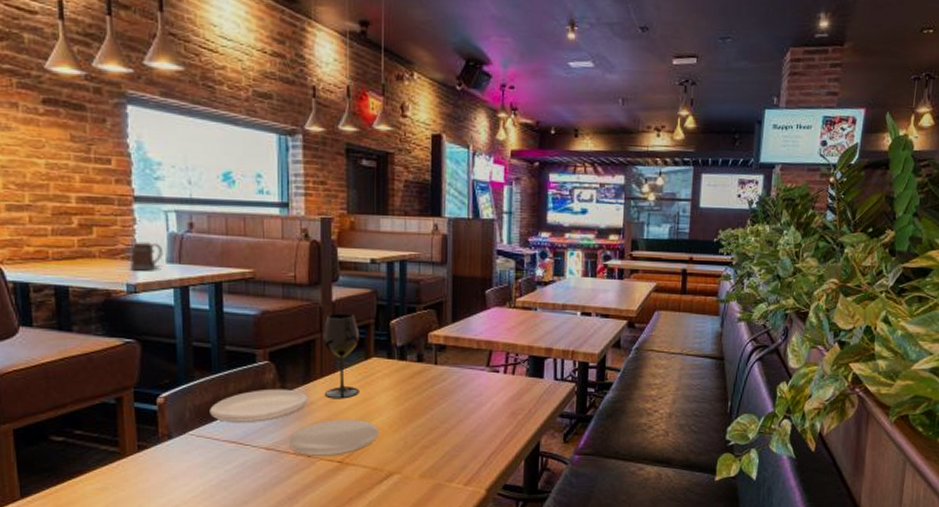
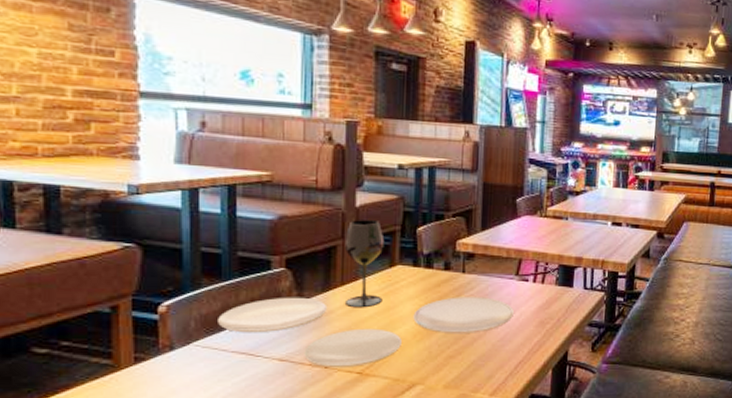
beer mug: present [130,242,163,272] -> none [133,140,170,172]
plate: none [389,388,485,425] -> present [413,297,514,335]

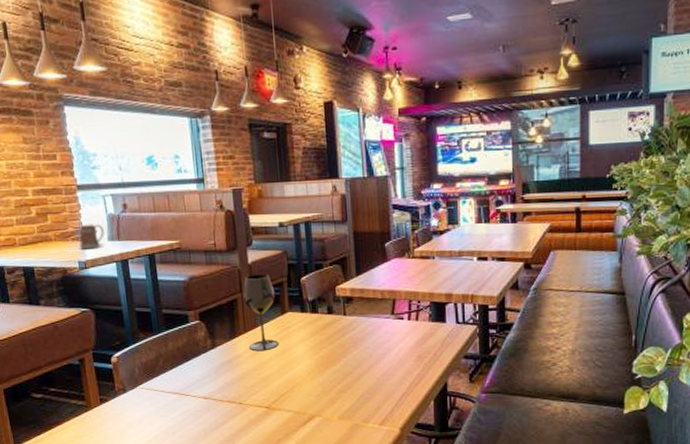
beer mug: none [133,140,170,172] -> present [78,224,105,251]
plate: present [218,297,328,333] -> none [154,344,236,377]
plate: present [304,328,402,368] -> none [221,368,299,404]
plate: present [413,297,514,335] -> none [306,336,393,371]

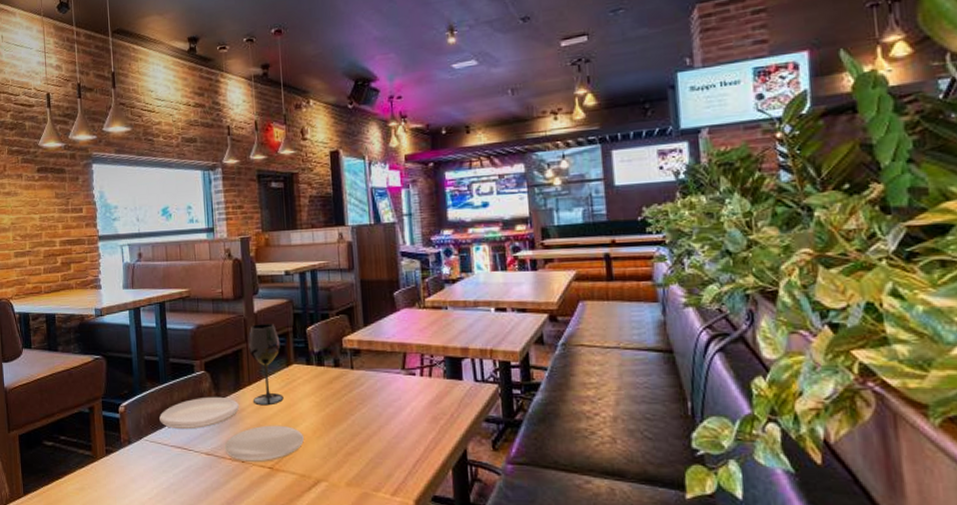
beer mug: present [78,224,105,251] -> none [97,272,120,298]
plate: none [154,344,236,377] -> present [159,396,240,430]
plate: none [221,368,299,404] -> present [224,425,304,463]

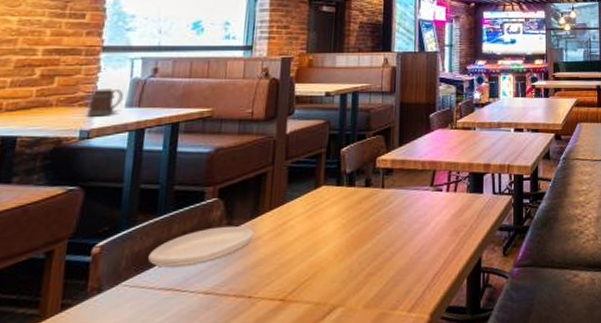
beer mug: none [97,272,120,298] -> present [87,88,123,118]
plate: present [224,425,304,463] -> none [229,251,324,298]
wineglass: present [248,323,284,404] -> none [272,144,311,231]

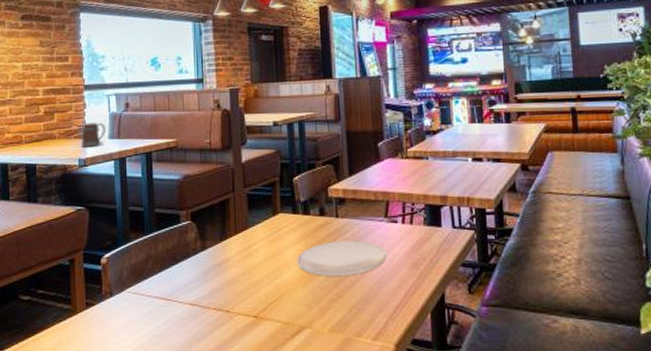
plate: present [148,225,255,268] -> none [143,246,226,281]
plate: none [335,210,429,251] -> present [296,240,387,278]

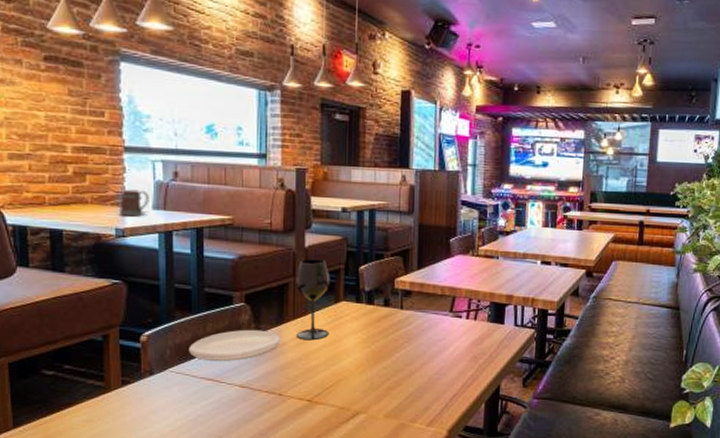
plate: none [143,246,226,281] -> present [189,329,281,362]
wineglass: none [235,172,270,254] -> present [295,258,330,340]
plate: present [296,240,387,278] -> none [356,331,448,367]

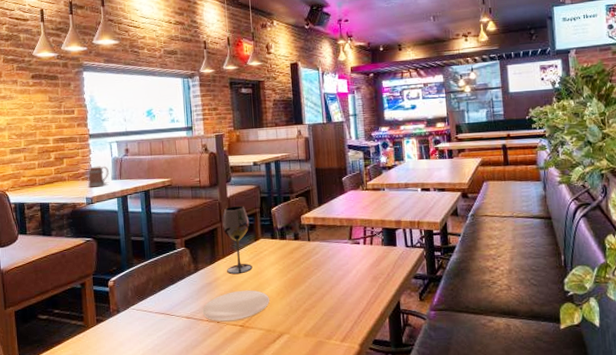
plate: present [189,329,281,362] -> none [145,268,215,298]
plate: none [261,359,346,396] -> present [202,290,269,323]

